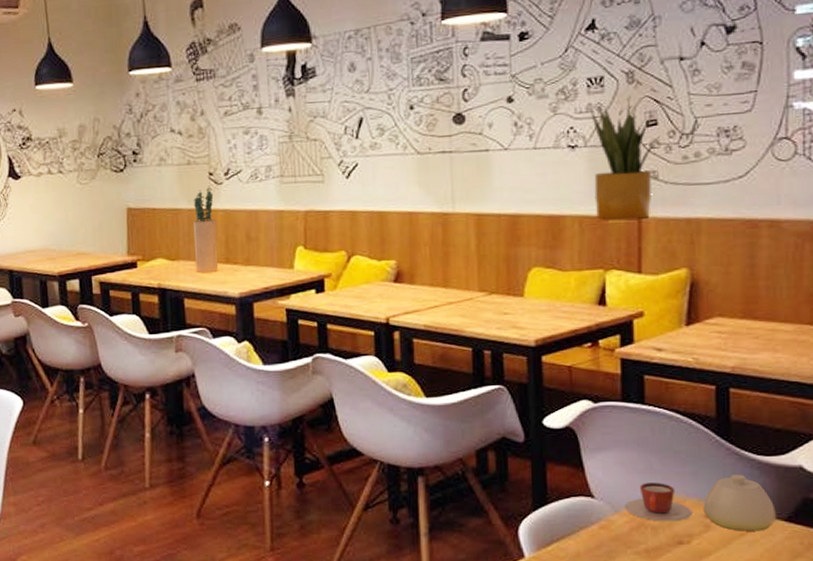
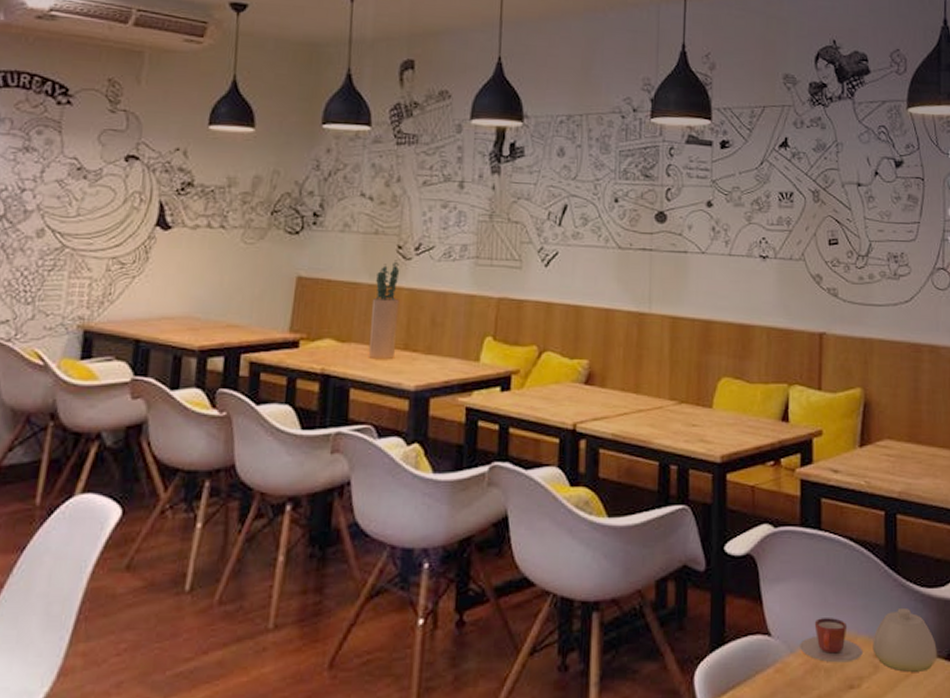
planter: present [590,100,661,221] -> none [780,217,841,336]

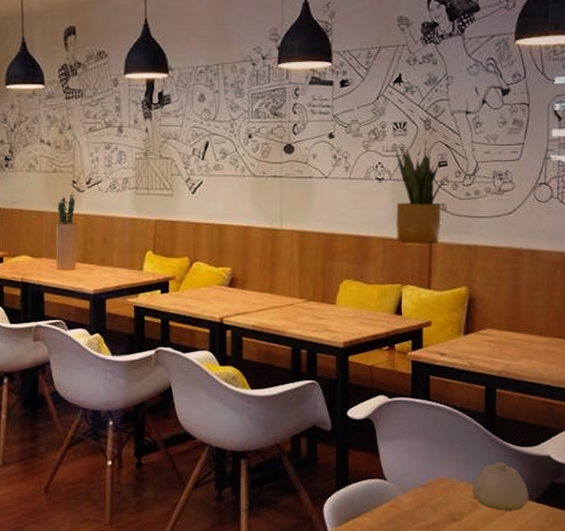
planter: none [780,217,841,336] -> present [395,143,450,244]
teacup: present [799,618,863,663] -> none [409,468,464,502]

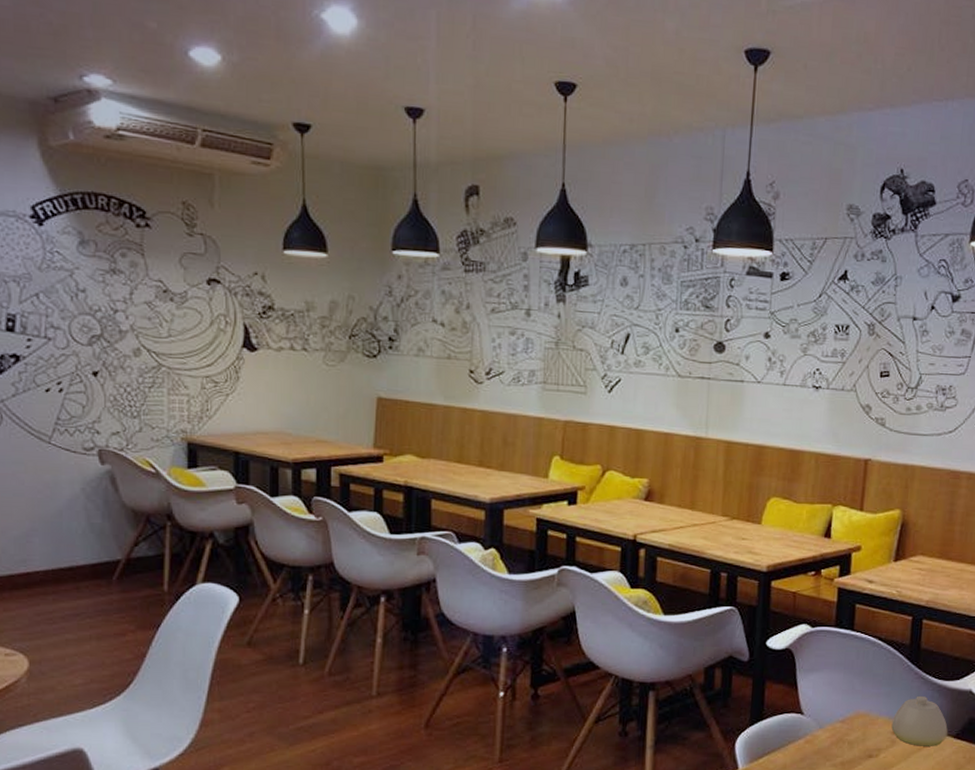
vase: present [55,192,77,271] -> none [446,383,473,475]
planter: present [395,143,450,244] -> none [830,350,891,462]

